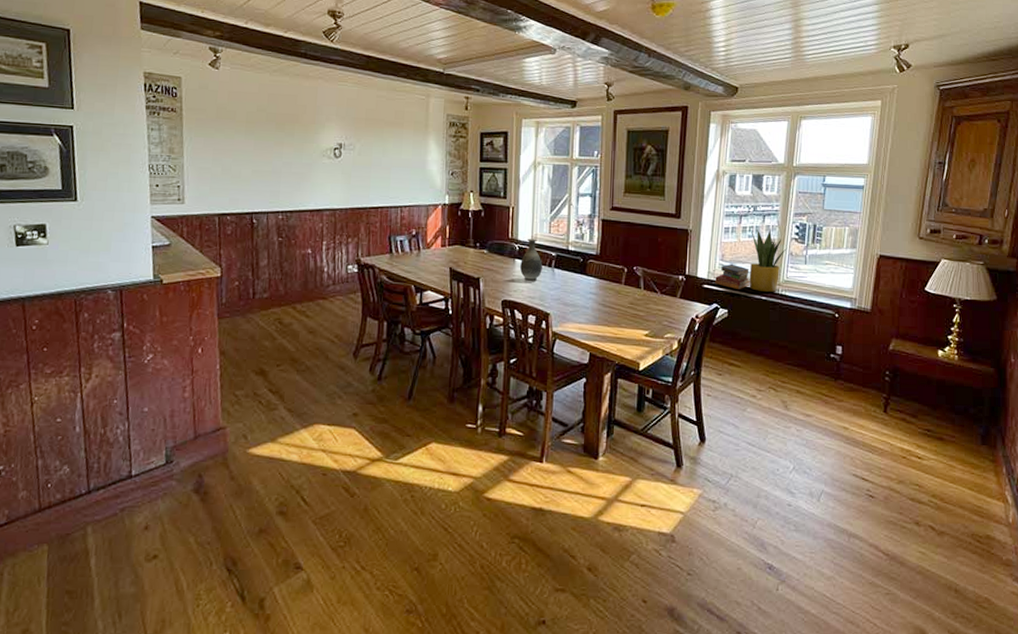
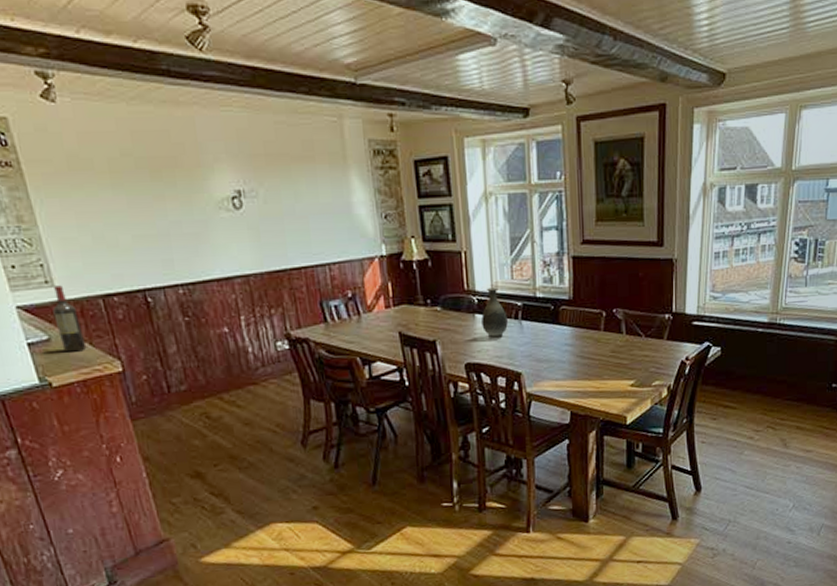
wine bottle: none [178,203,198,257] -> present [52,285,87,352]
books: present [715,264,750,289] -> none [706,294,745,323]
planter: present [749,227,787,292] -> none [744,247,785,323]

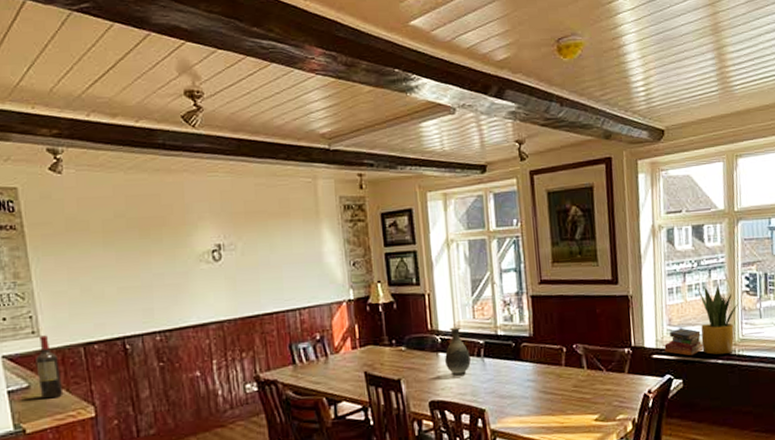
books: none [706,294,745,323] -> present [664,328,704,356]
planter: none [744,247,785,323] -> present [697,282,739,355]

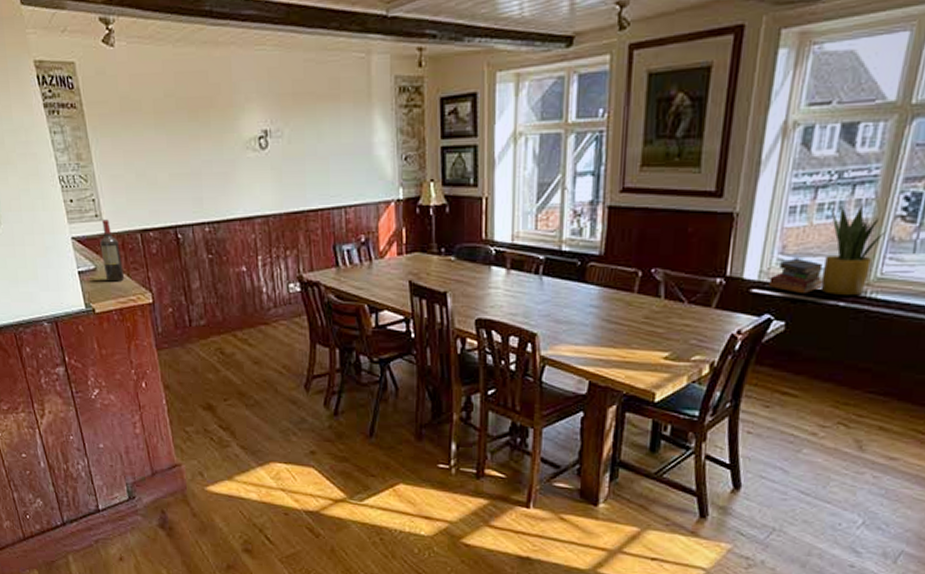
vase: present [445,327,471,377] -> none [498,238,527,295]

